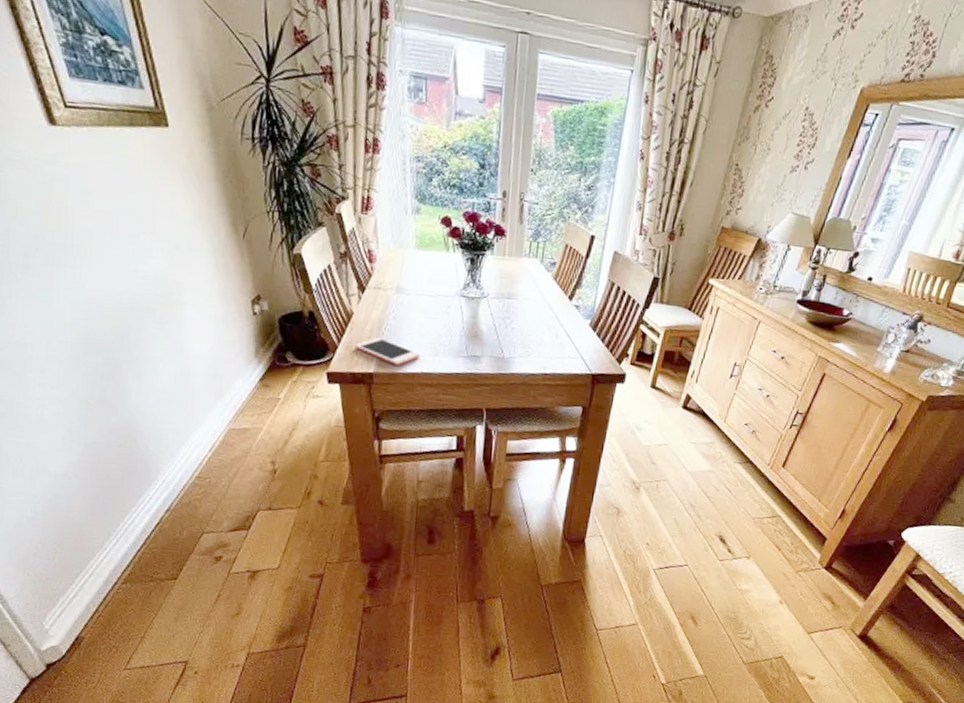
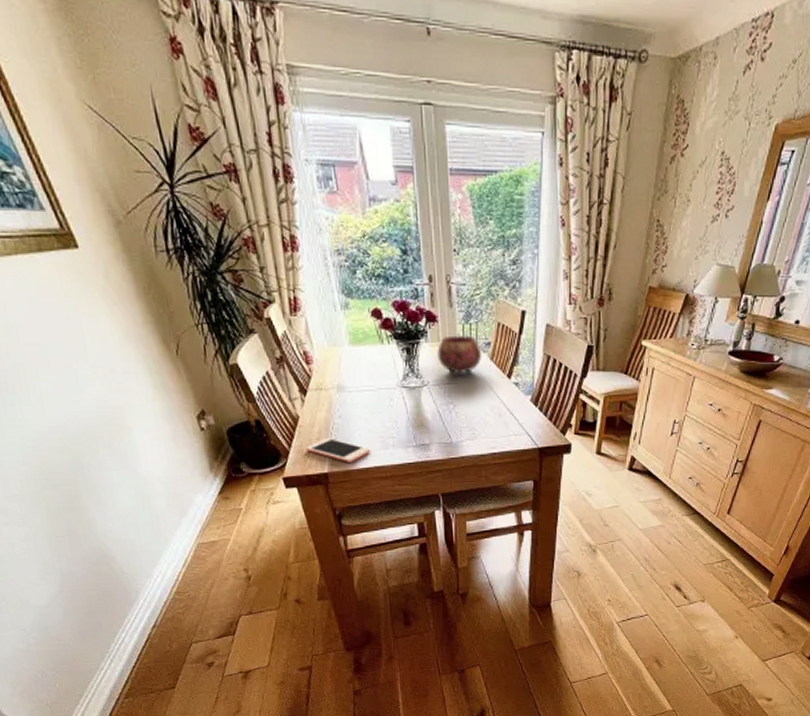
bowl: none [501,251,546,293] -> present [437,335,482,377]

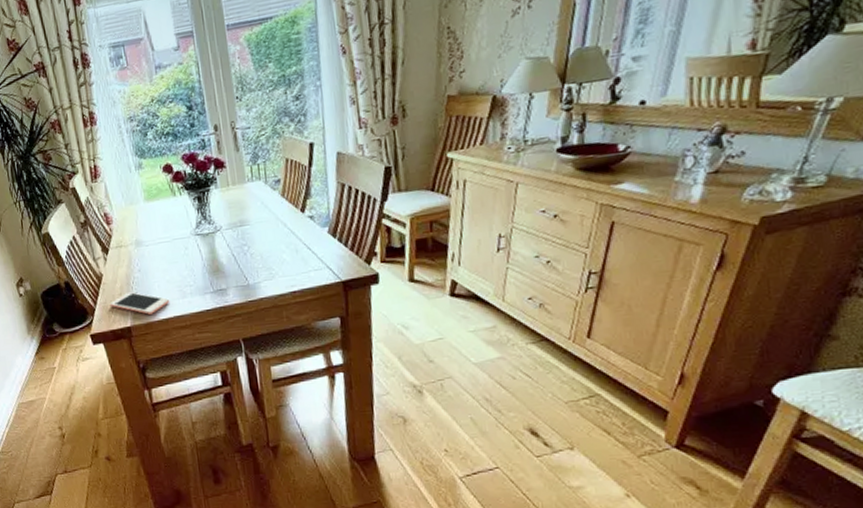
bowl: present [437,335,482,377] -> none [227,176,273,218]

